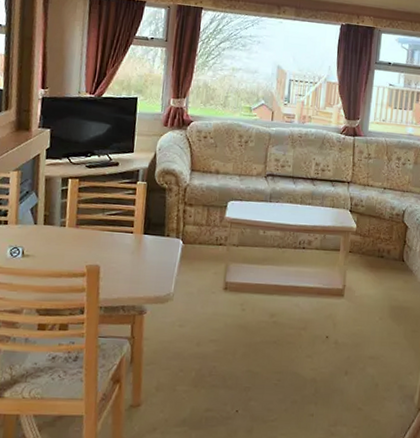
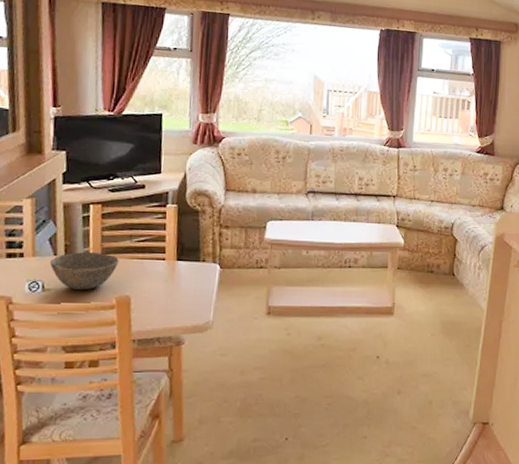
bowl: none [30,222,92,258] -> present [50,252,119,291]

